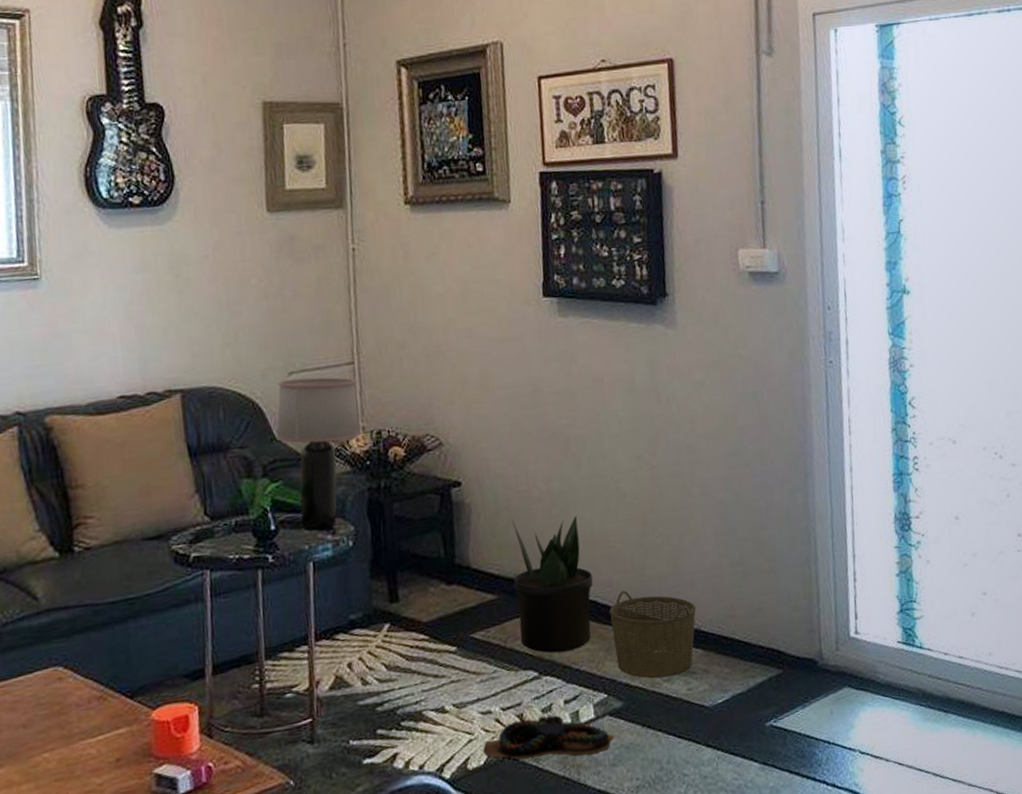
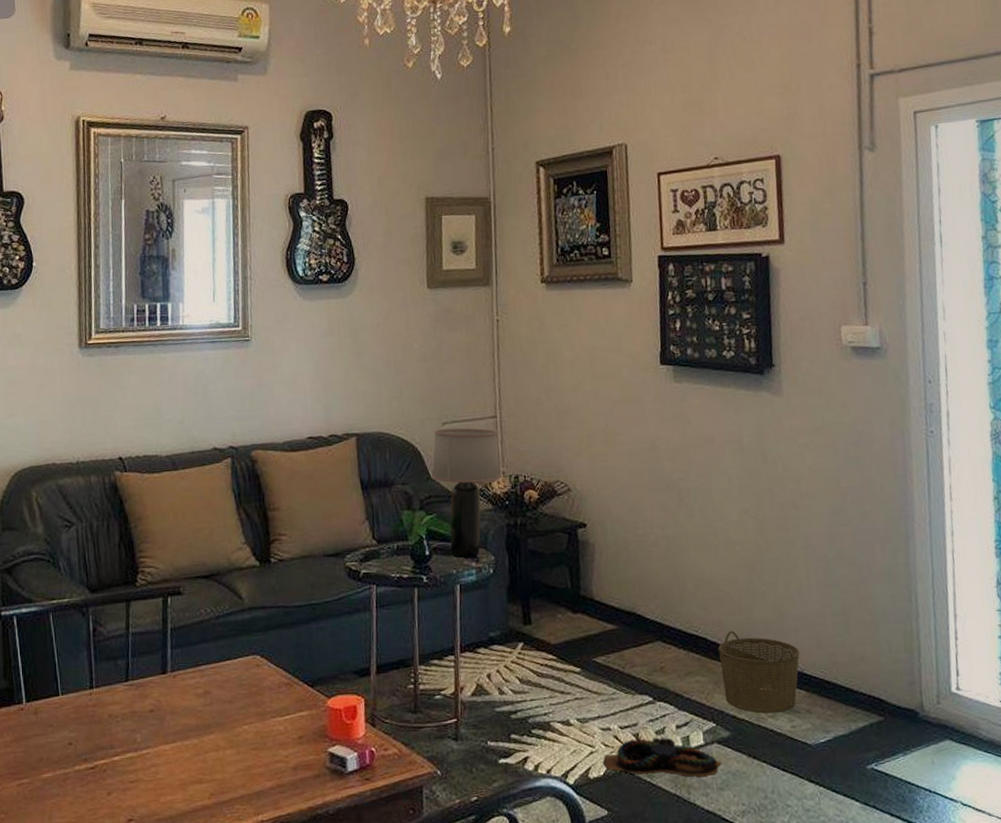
planter: present [511,516,593,654] -> none [630,559,704,682]

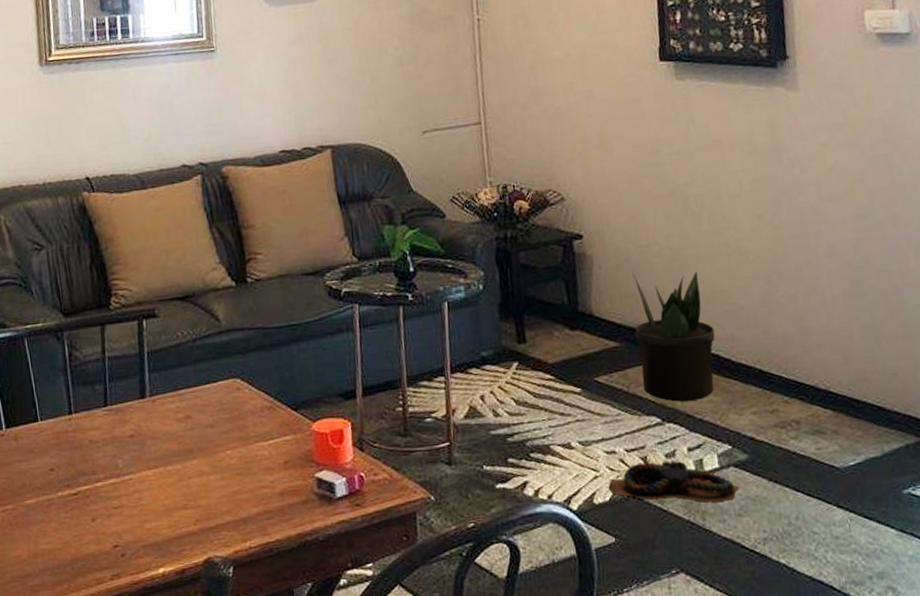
table lamp: present [431,428,501,558] -> none [412,136,488,274]
planter: none [630,559,704,682] -> present [632,271,715,402]
basket: present [718,630,800,714] -> none [732,346,825,435]

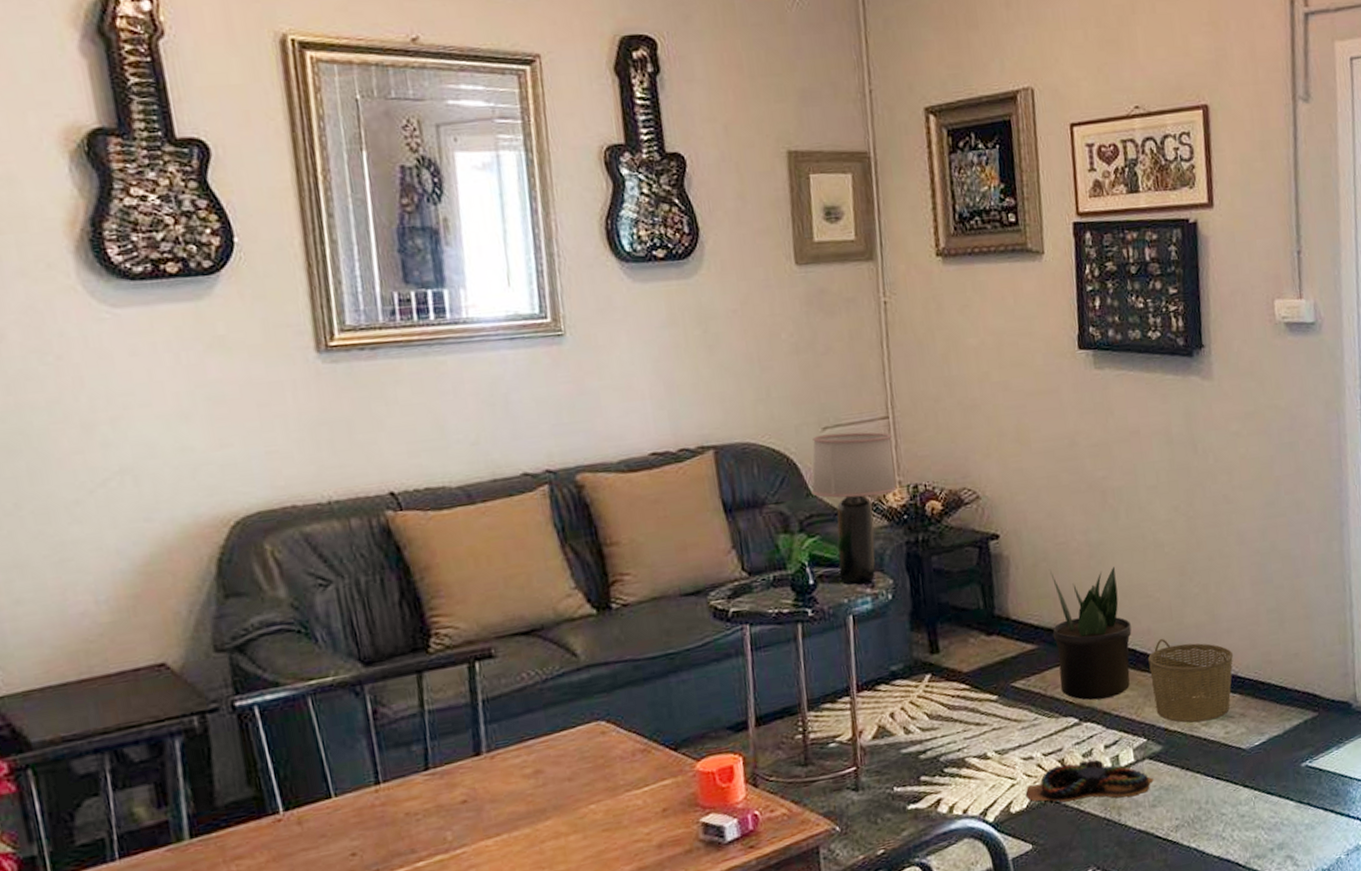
table lamp: none [412,136,488,274] -> present [811,432,897,584]
basket: none [732,346,825,435] -> present [1148,638,1234,723]

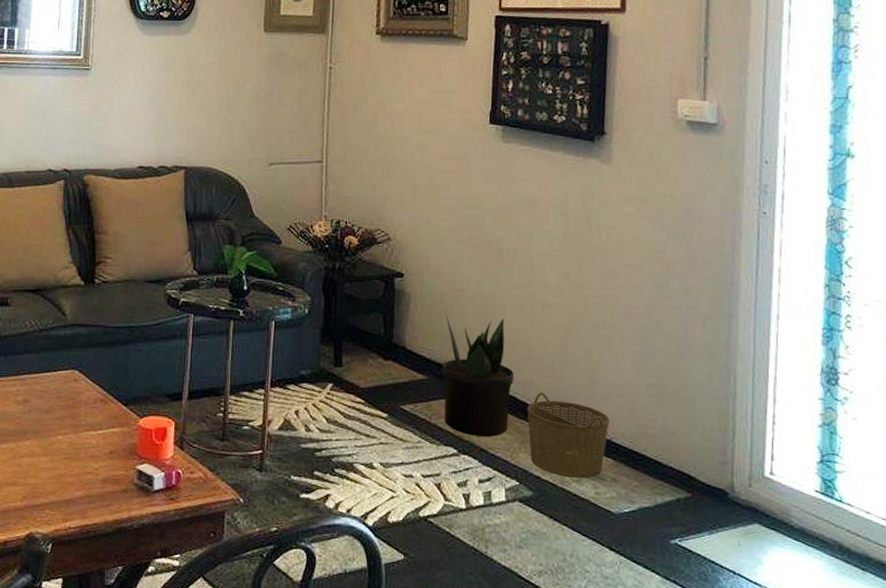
table lamp: present [811,432,897,584] -> none [254,169,323,295]
dog toy: present [1026,758,1154,803] -> none [404,488,522,533]

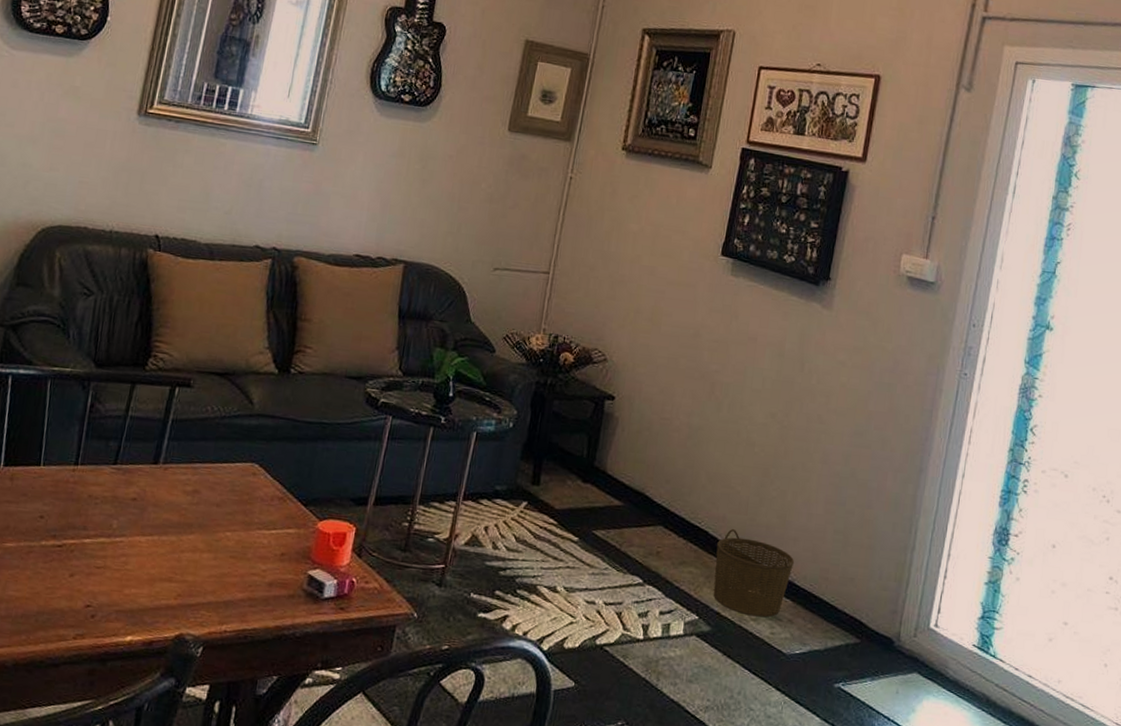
planter: present [441,312,514,437] -> none [634,440,709,569]

